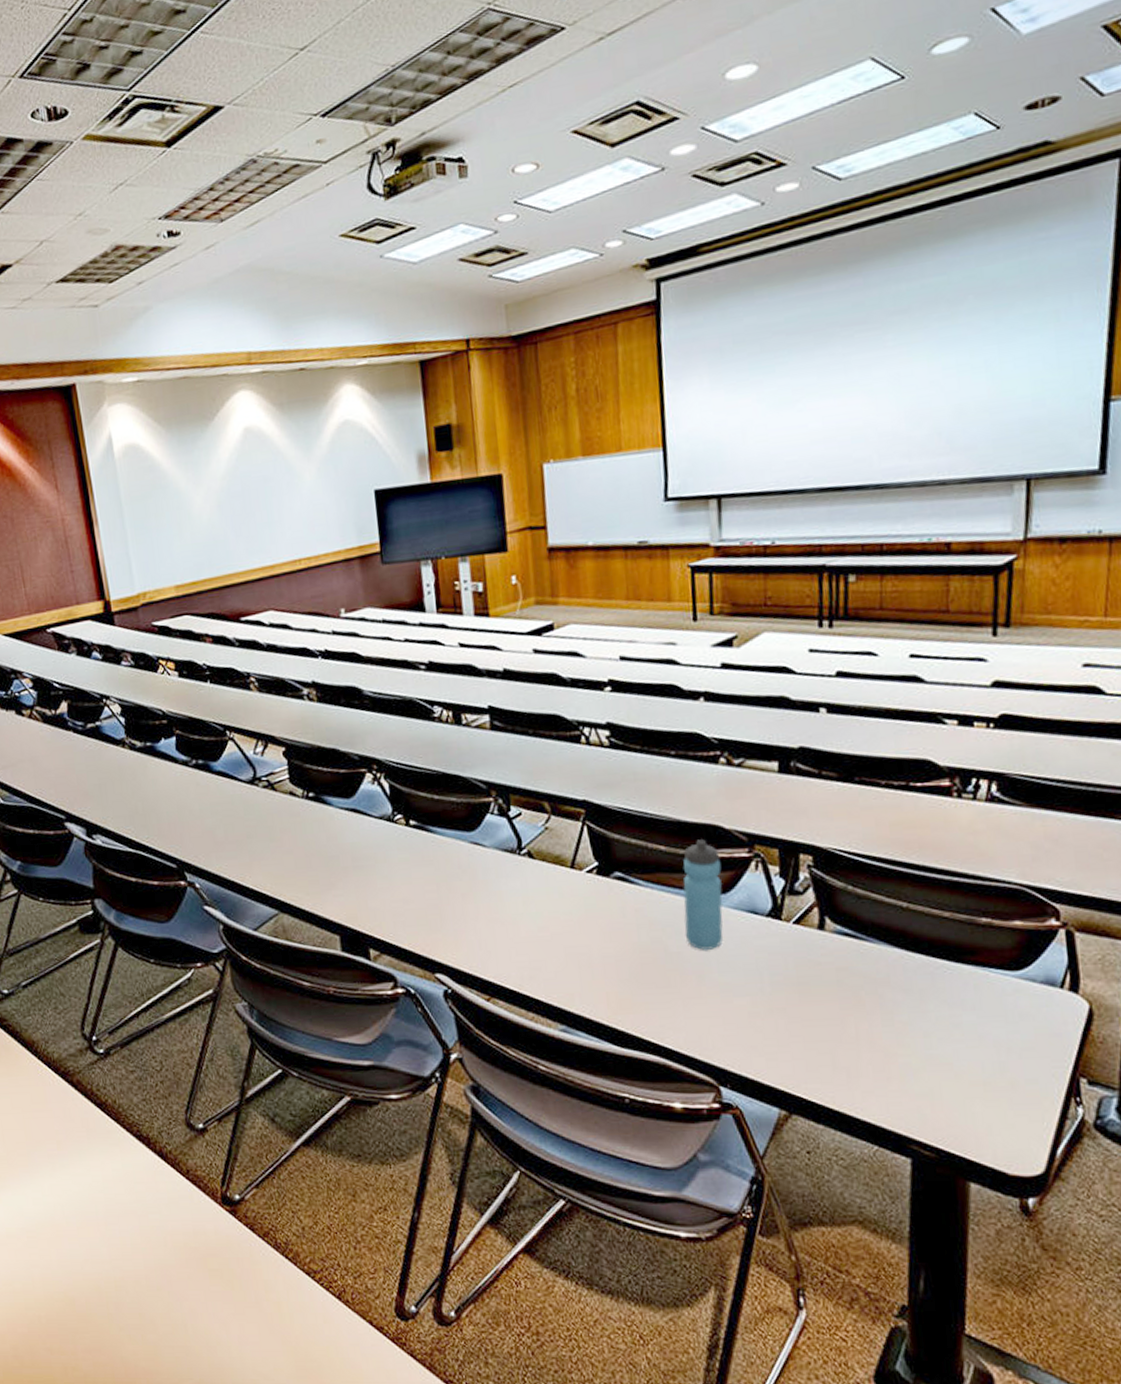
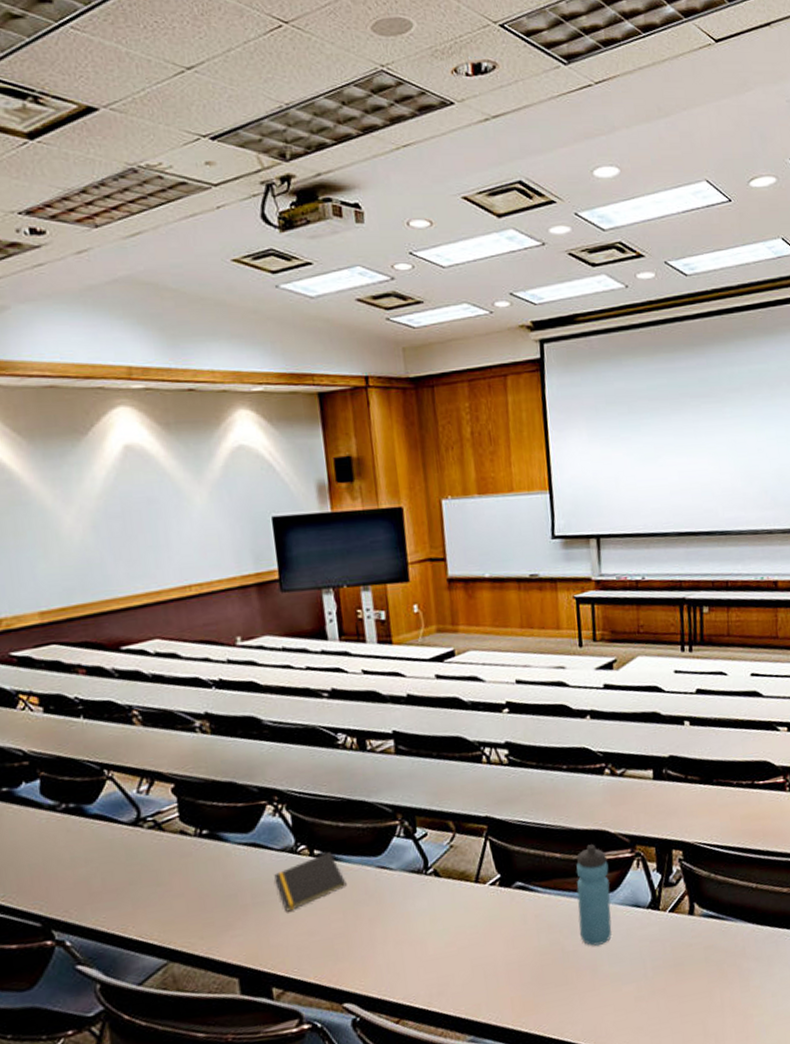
notepad: none [373,823,441,878] -> present [274,852,347,912]

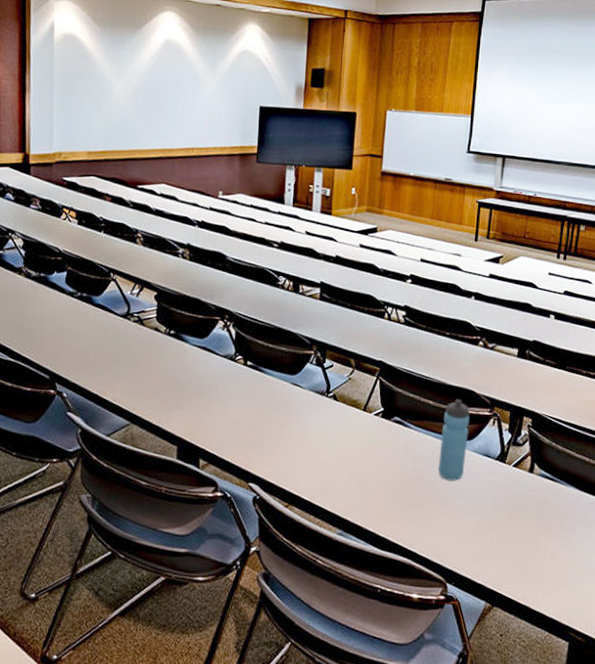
notepad: present [274,852,347,912] -> none [215,365,267,404]

